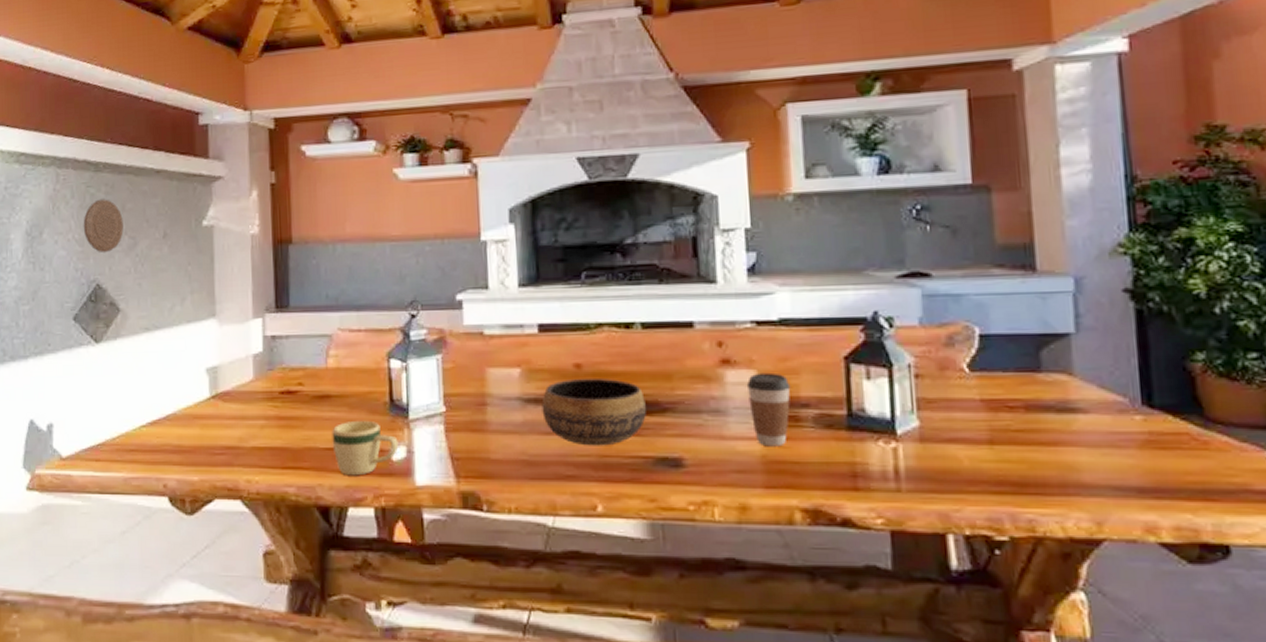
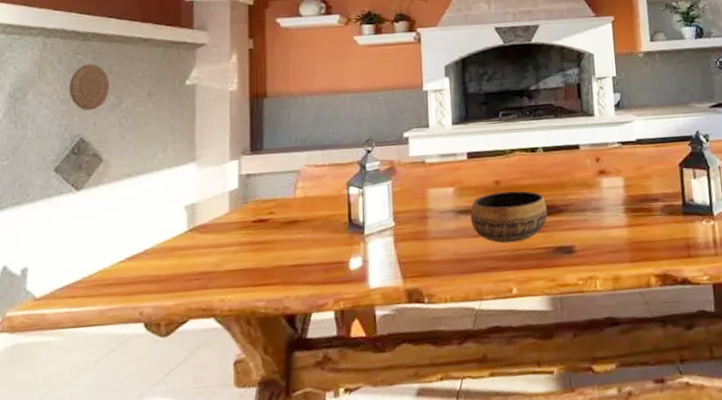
mug: present [332,420,399,476] -> none [298,238,356,287]
coffee cup: present [746,372,791,447] -> none [616,178,646,232]

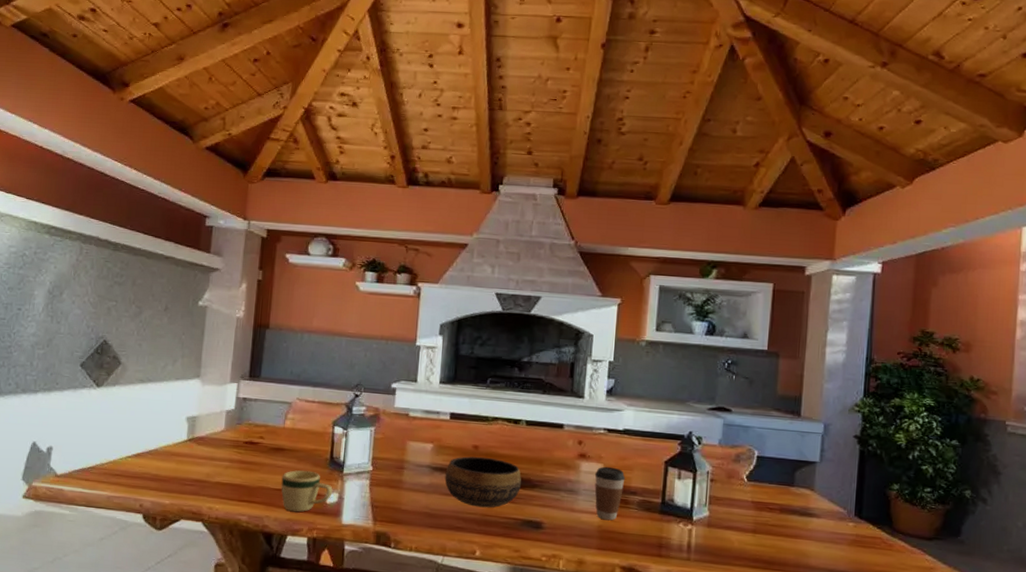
decorative plate: present [69,64,109,111] -> none [98,273,133,317]
mug: none [298,238,356,287] -> present [281,470,333,512]
coffee cup: none [616,178,646,232] -> present [594,466,626,521]

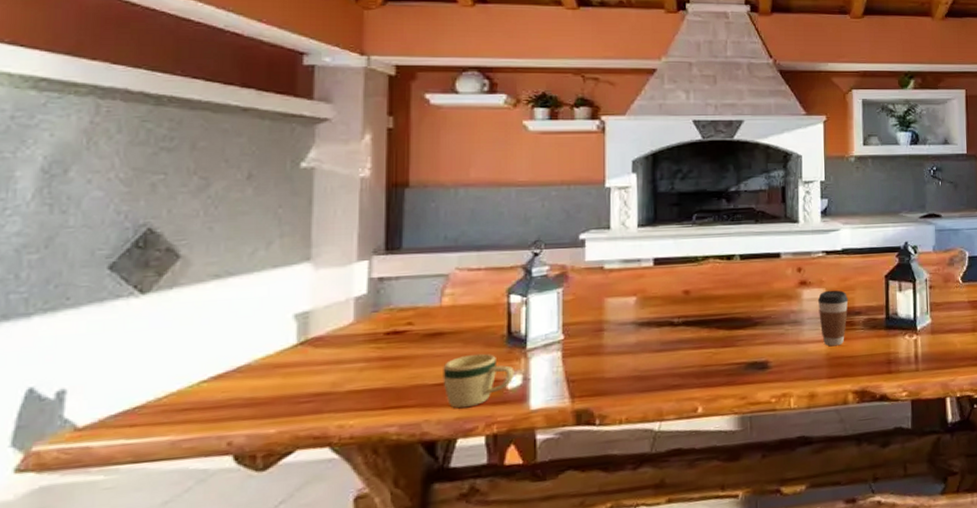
bowl: present [445,456,522,508] -> none [654,301,742,359]

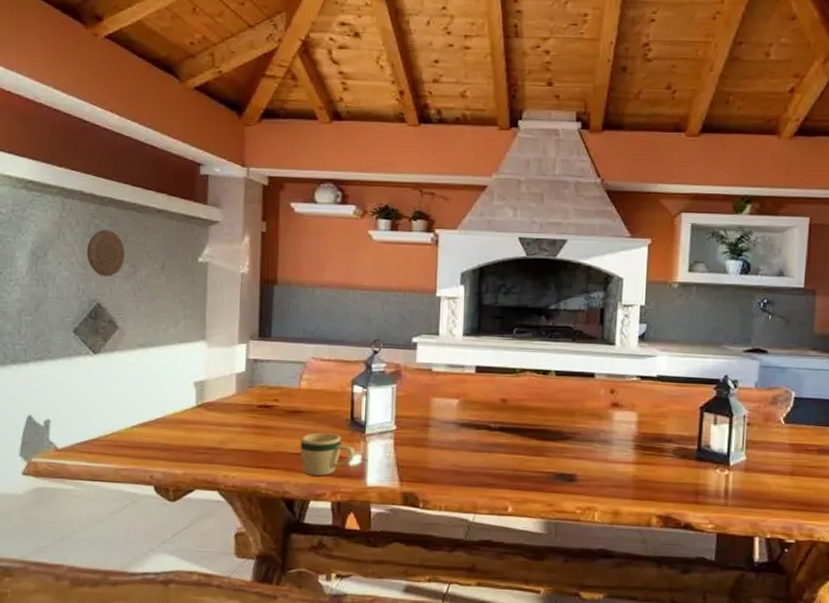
decorative plate: none [132,135,192,195] -> present [86,229,125,277]
coffee cup: present [817,290,849,347] -> none [628,414,660,470]

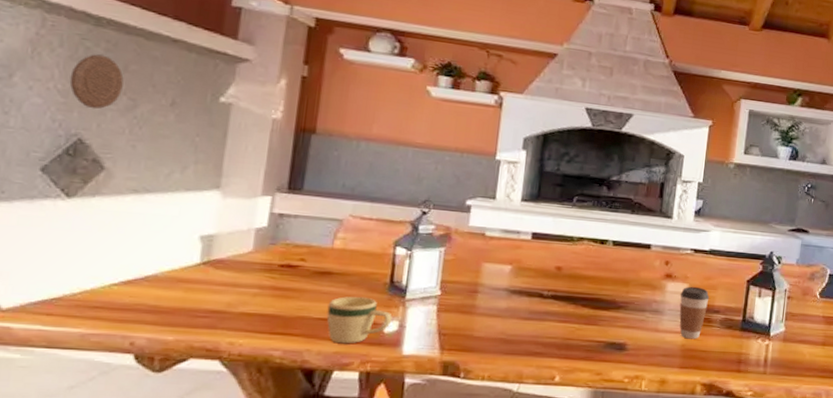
coffee cup: none [628,414,660,470] -> present [679,286,710,339]

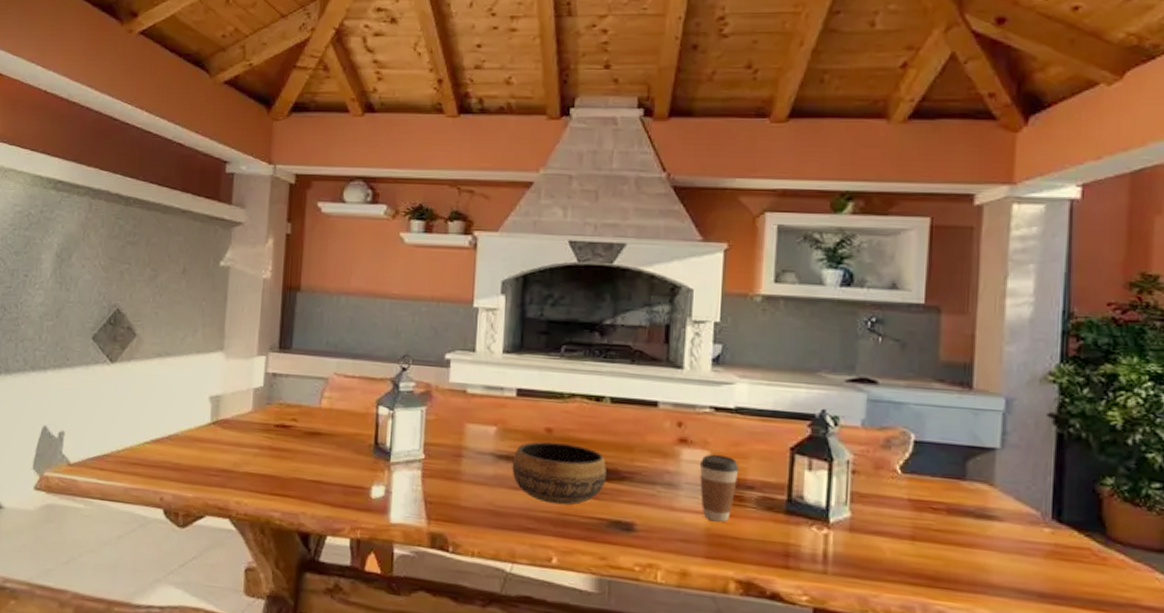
decorative plate: present [69,54,124,110] -> none [109,231,147,281]
mug: present [326,296,393,344] -> none [318,458,379,508]
bowl: none [523,278,607,331] -> present [512,441,608,505]

